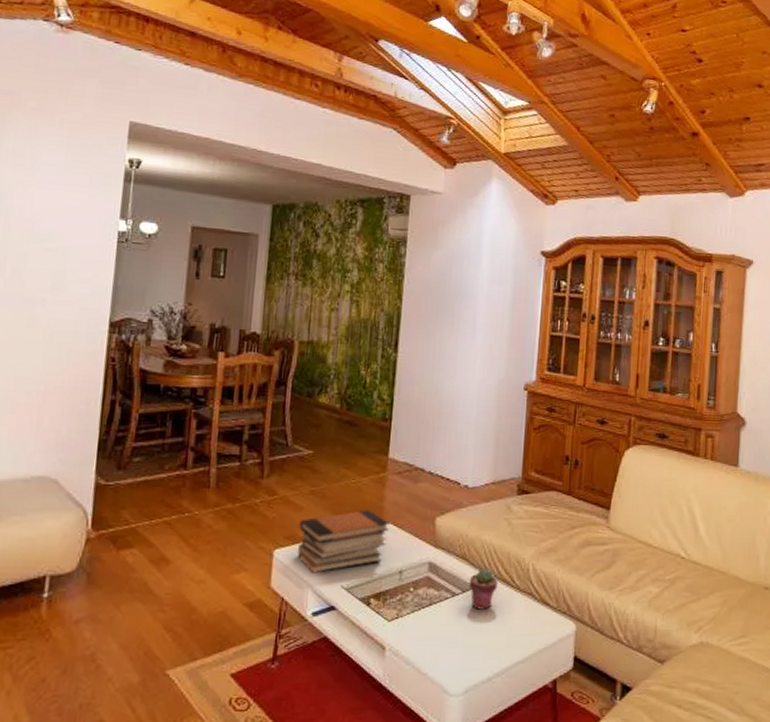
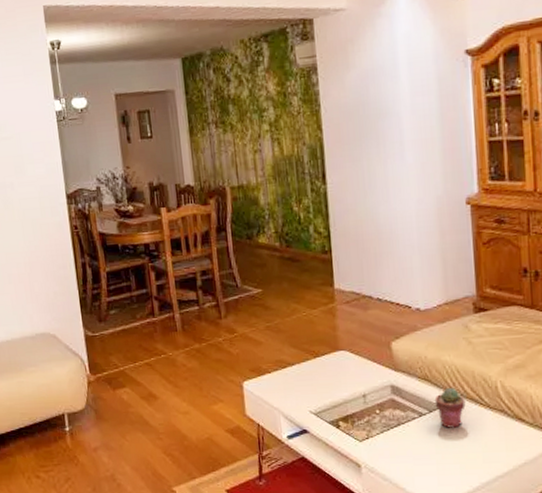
book stack: present [298,509,389,573] -> none [261,339,346,401]

